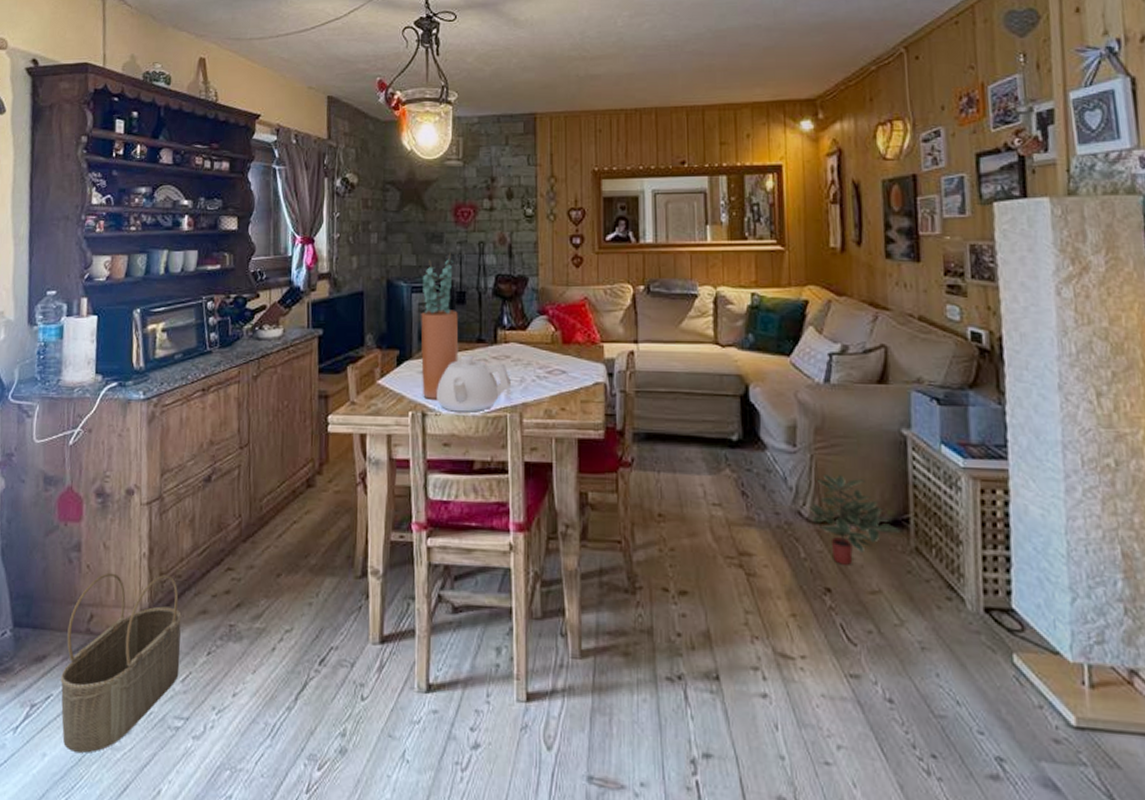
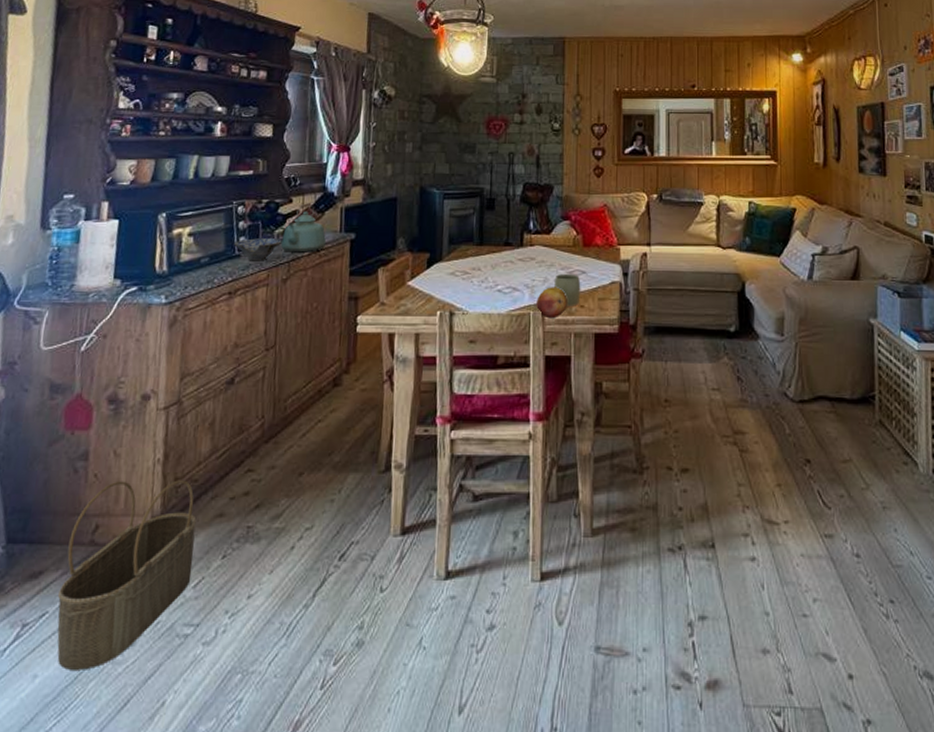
ceramic bowl: none [205,334,251,358] -> present [234,238,282,261]
kettle: none [250,296,294,349] -> present [280,202,326,253]
vase: present [420,252,459,399] -> none [450,161,487,299]
teapot: present [436,355,512,413] -> none [463,257,536,311]
fruit: none [513,387,547,422] -> present [536,287,567,319]
mug: none [532,373,561,411] -> present [554,273,581,308]
potted plant: present [809,474,902,565] -> none [793,360,869,438]

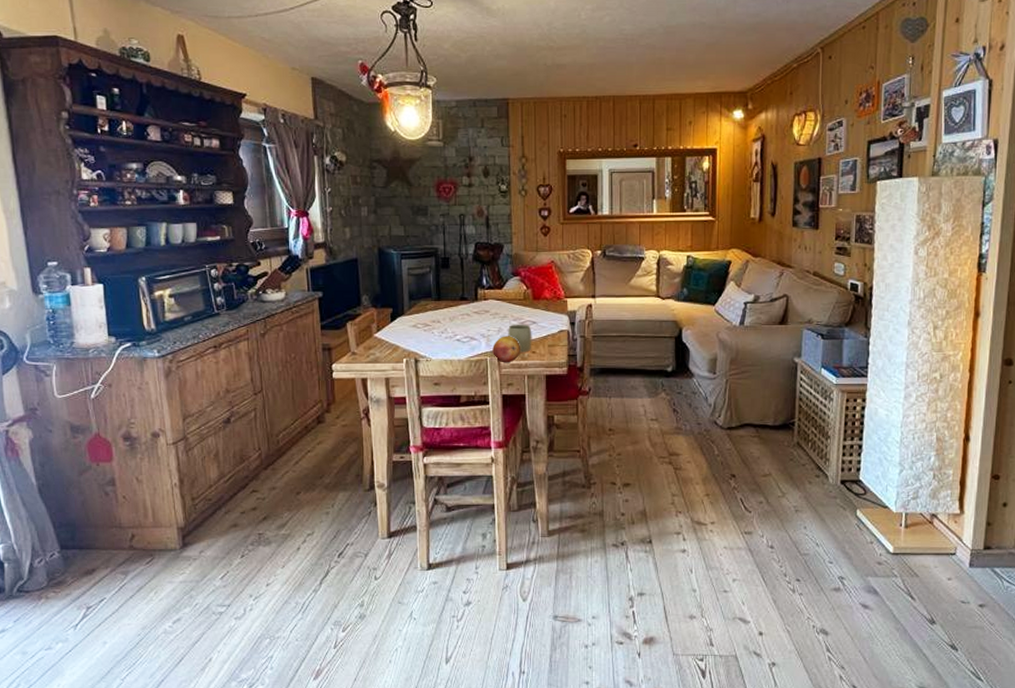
wicker basket: present [57,480,196,670] -> none [110,499,218,638]
ceramic bowl: present [234,238,282,261] -> none [212,298,256,319]
kettle: present [280,202,326,253] -> none [255,264,296,310]

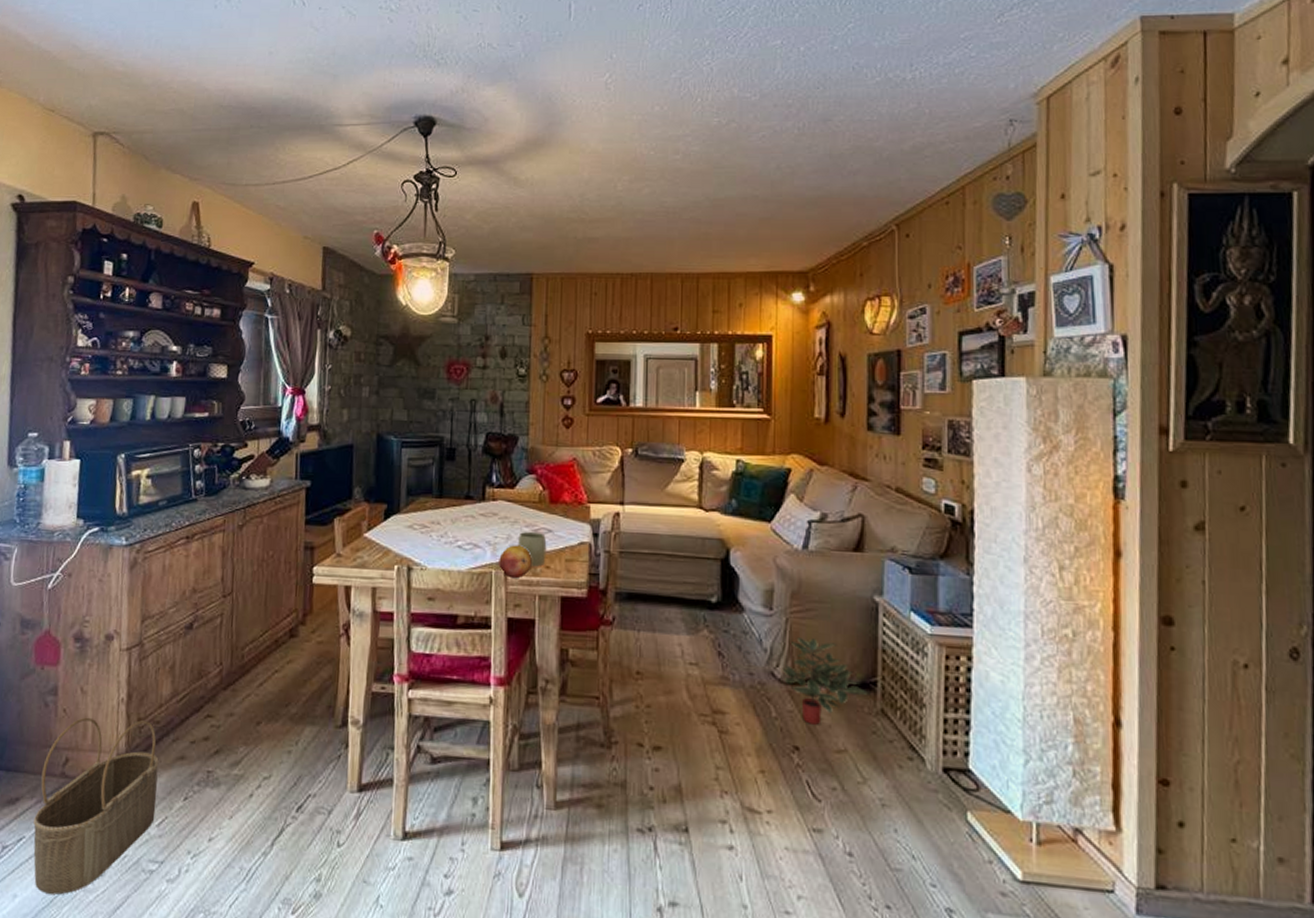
wicker basket: none [110,499,218,638] -> present [33,717,159,895]
potted plant: none [723,394,789,458] -> present [782,637,870,725]

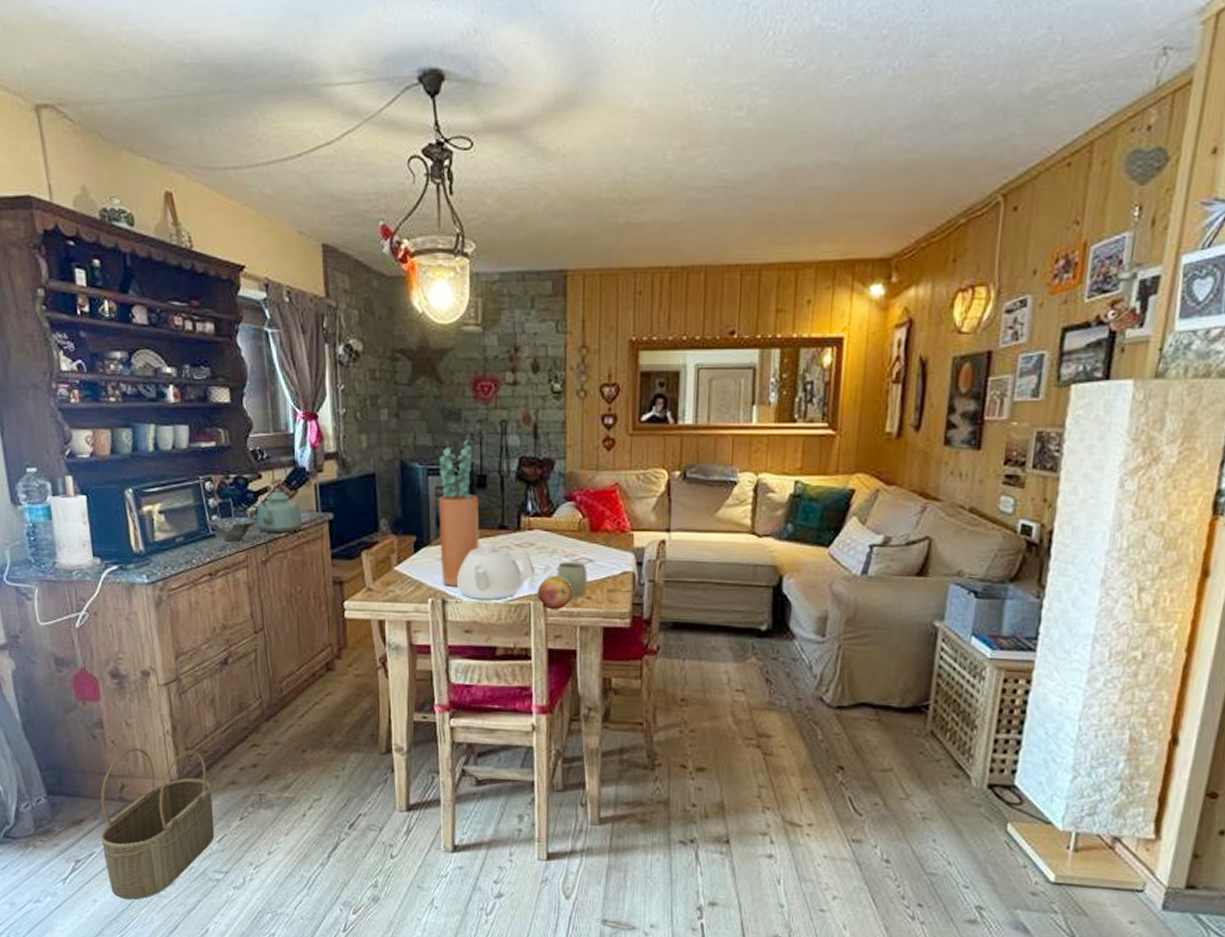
ceramic bowl: none [191,482,238,506] -> present [207,517,256,542]
kettle: none [236,446,281,499] -> present [255,477,302,533]
vase: none [408,408,447,554] -> present [438,431,480,587]
teapot: none [422,511,498,568] -> present [456,542,536,600]
potted plant: present [782,637,870,725] -> none [831,663,920,746]

